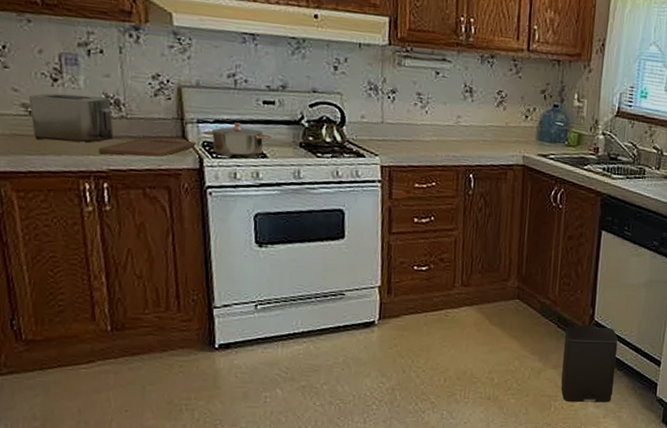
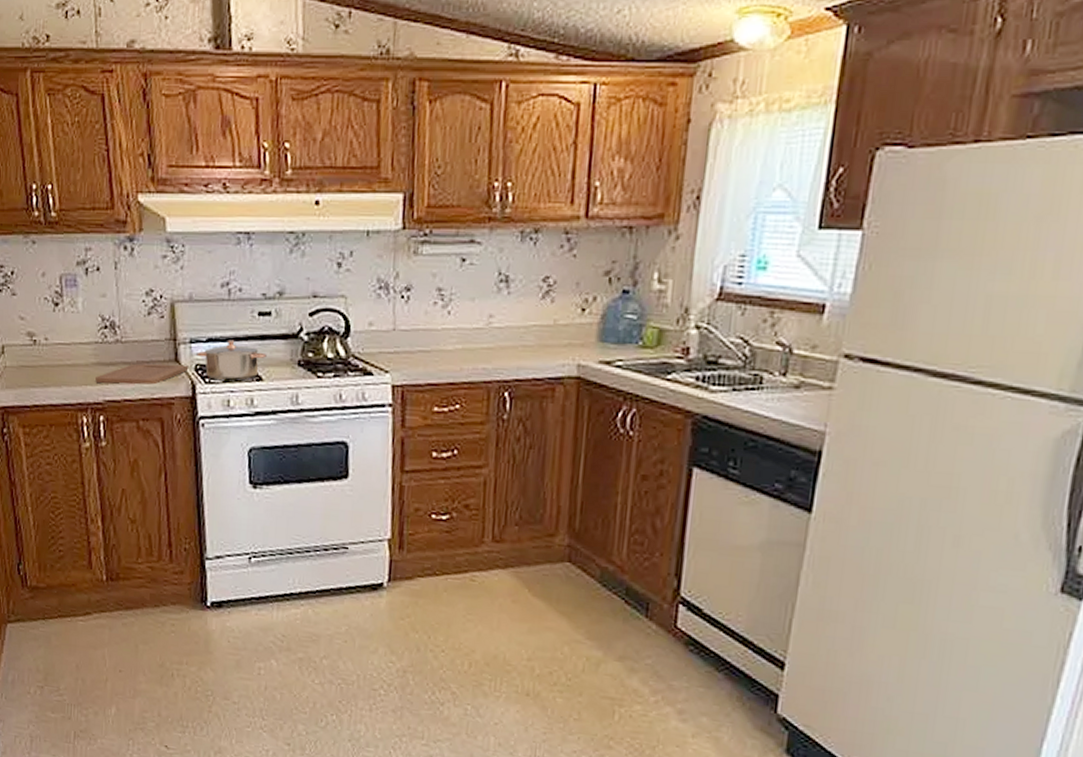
toaster: present [29,93,114,143] -> none [33,318,110,372]
pedal bin: present [561,324,618,403] -> none [629,601,717,716]

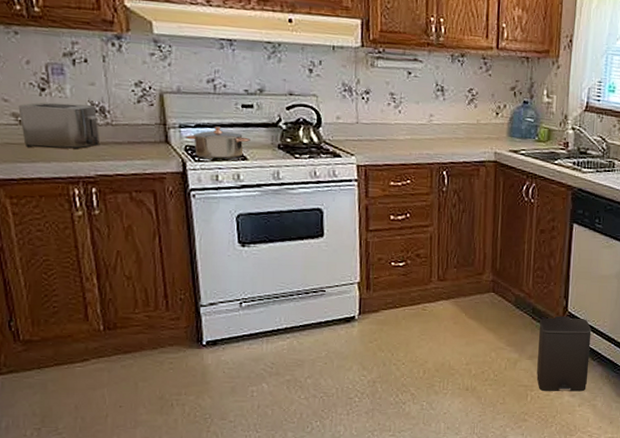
toaster: none [33,318,110,372] -> present [18,102,101,150]
cutting board: present [95,363,189,385] -> none [86,143,179,162]
pedal bin: none [629,601,717,716] -> present [536,316,592,392]

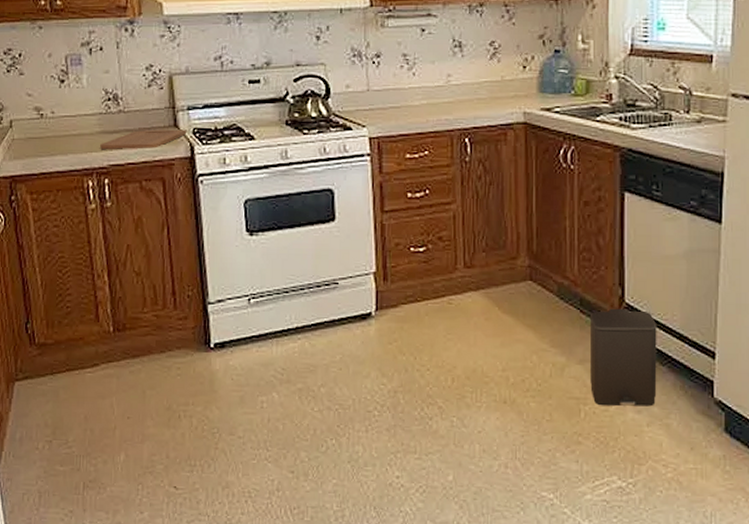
toaster: present [18,102,101,150] -> none [40,92,113,141]
cutting board: none [86,143,179,162] -> present [100,129,187,149]
cooking pot: present [186,126,250,160] -> none [194,105,258,142]

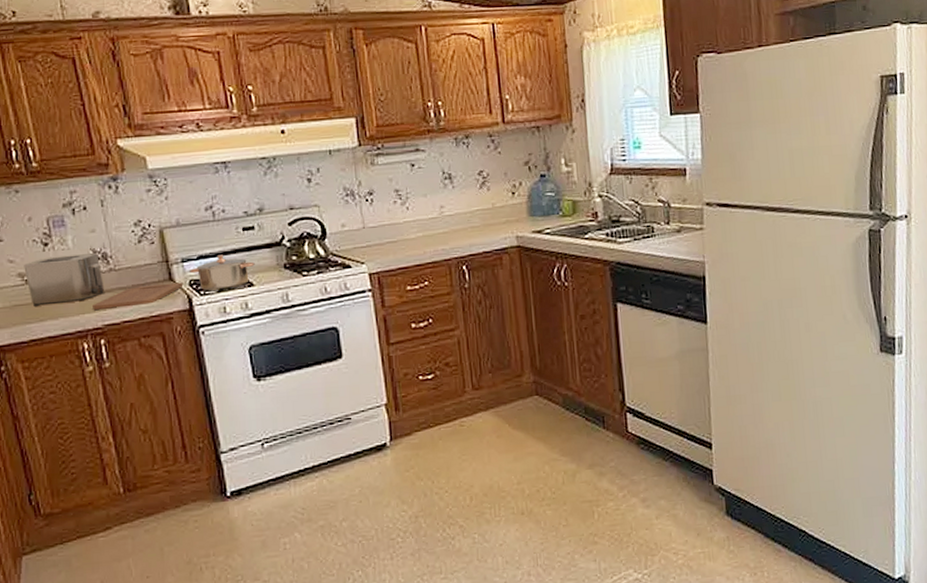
toaster: none [40,92,113,141] -> present [24,252,105,306]
cooking pot: none [194,105,258,142] -> present [189,254,255,292]
pedal bin: present [589,308,657,406] -> none [594,411,662,505]

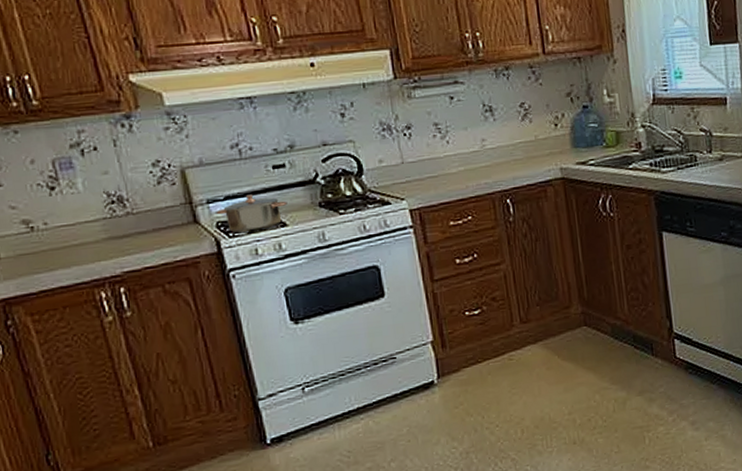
toaster: present [24,252,105,306] -> none [28,195,123,255]
cutting board: present [93,282,184,310] -> none [109,224,210,256]

